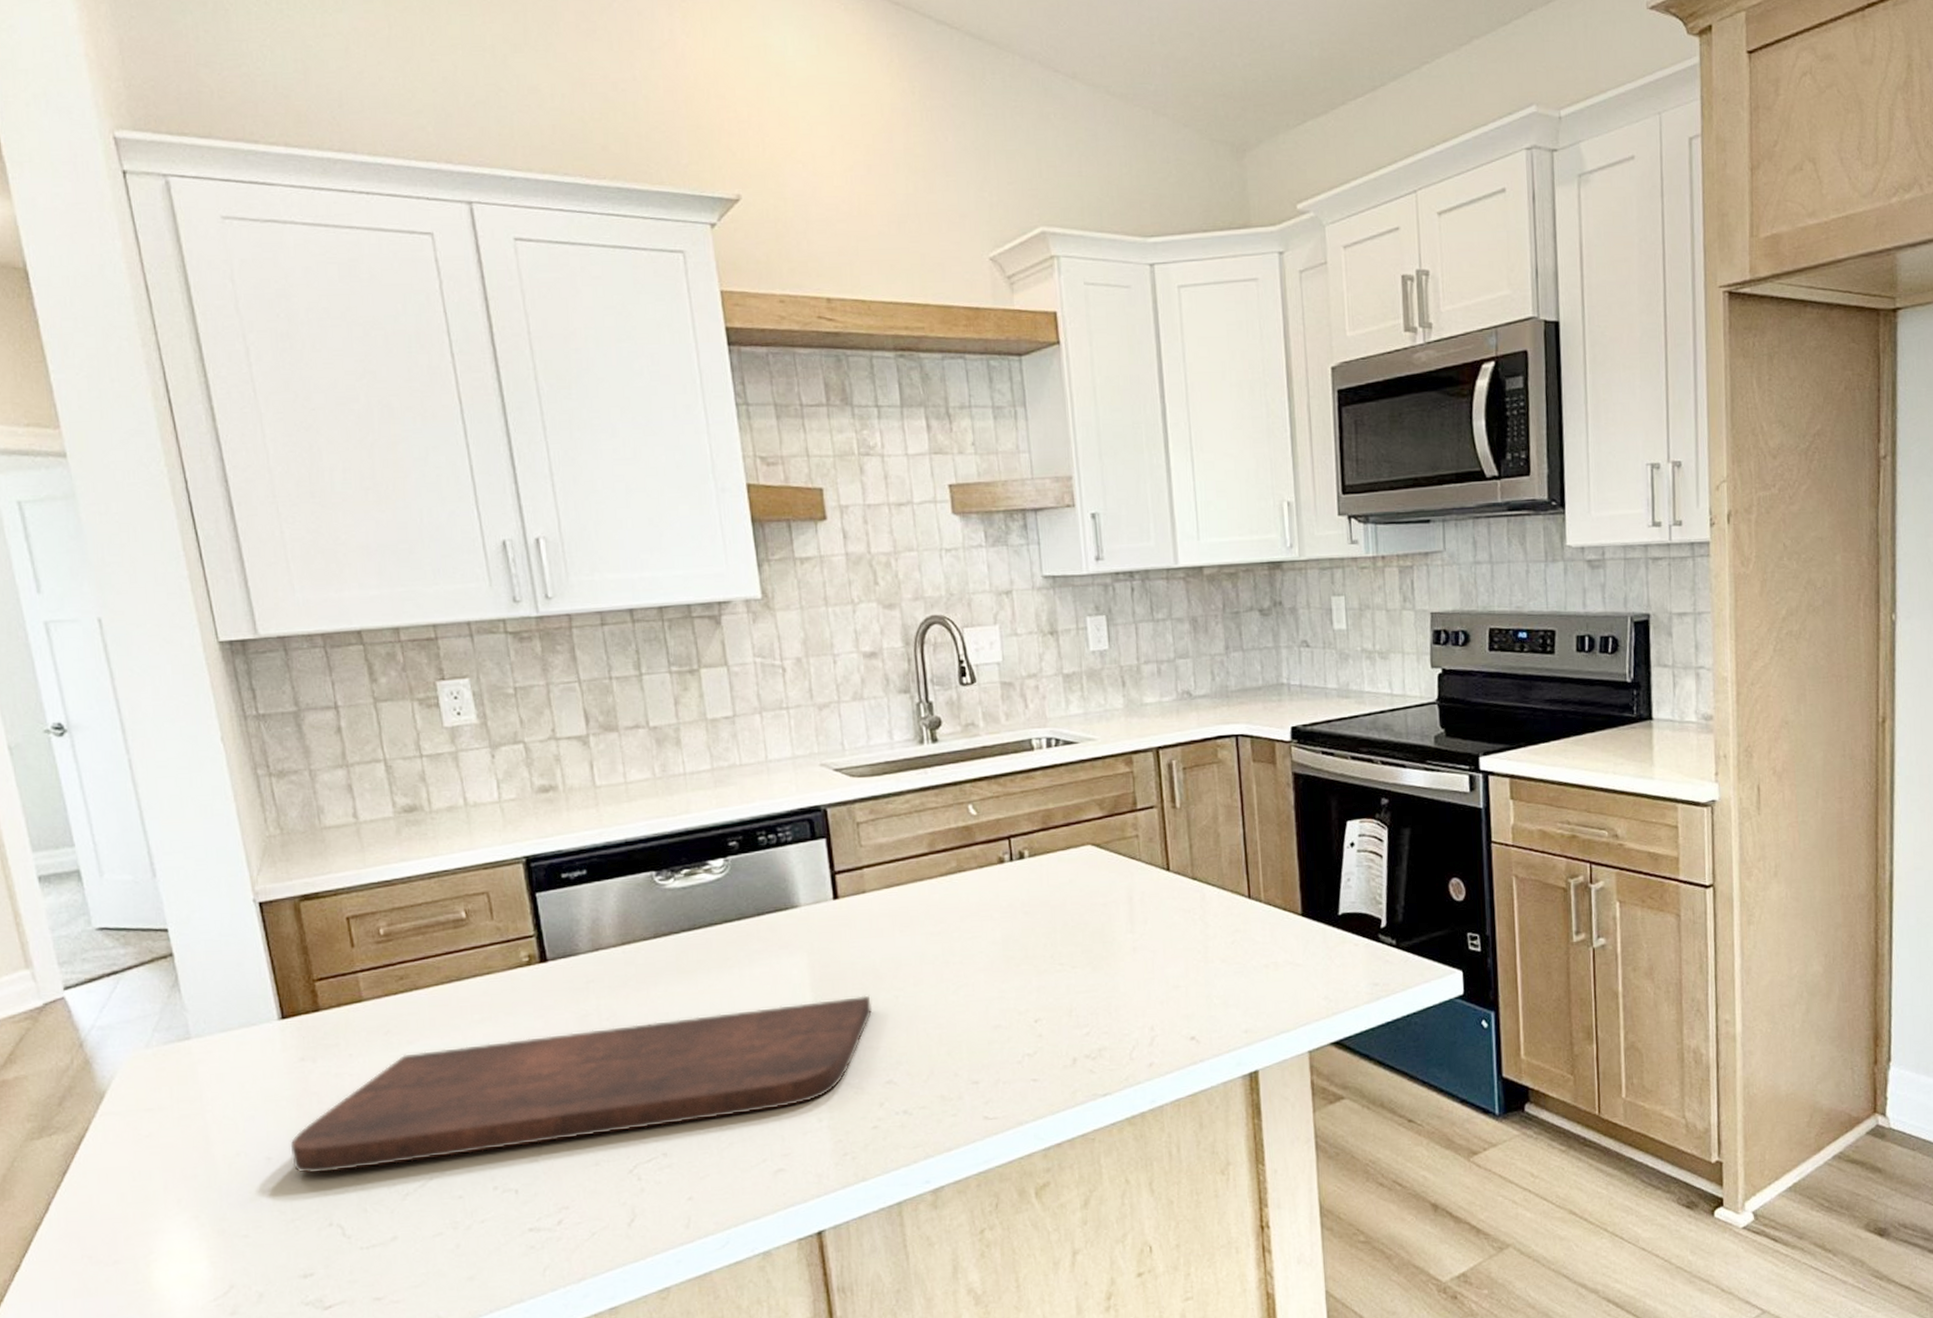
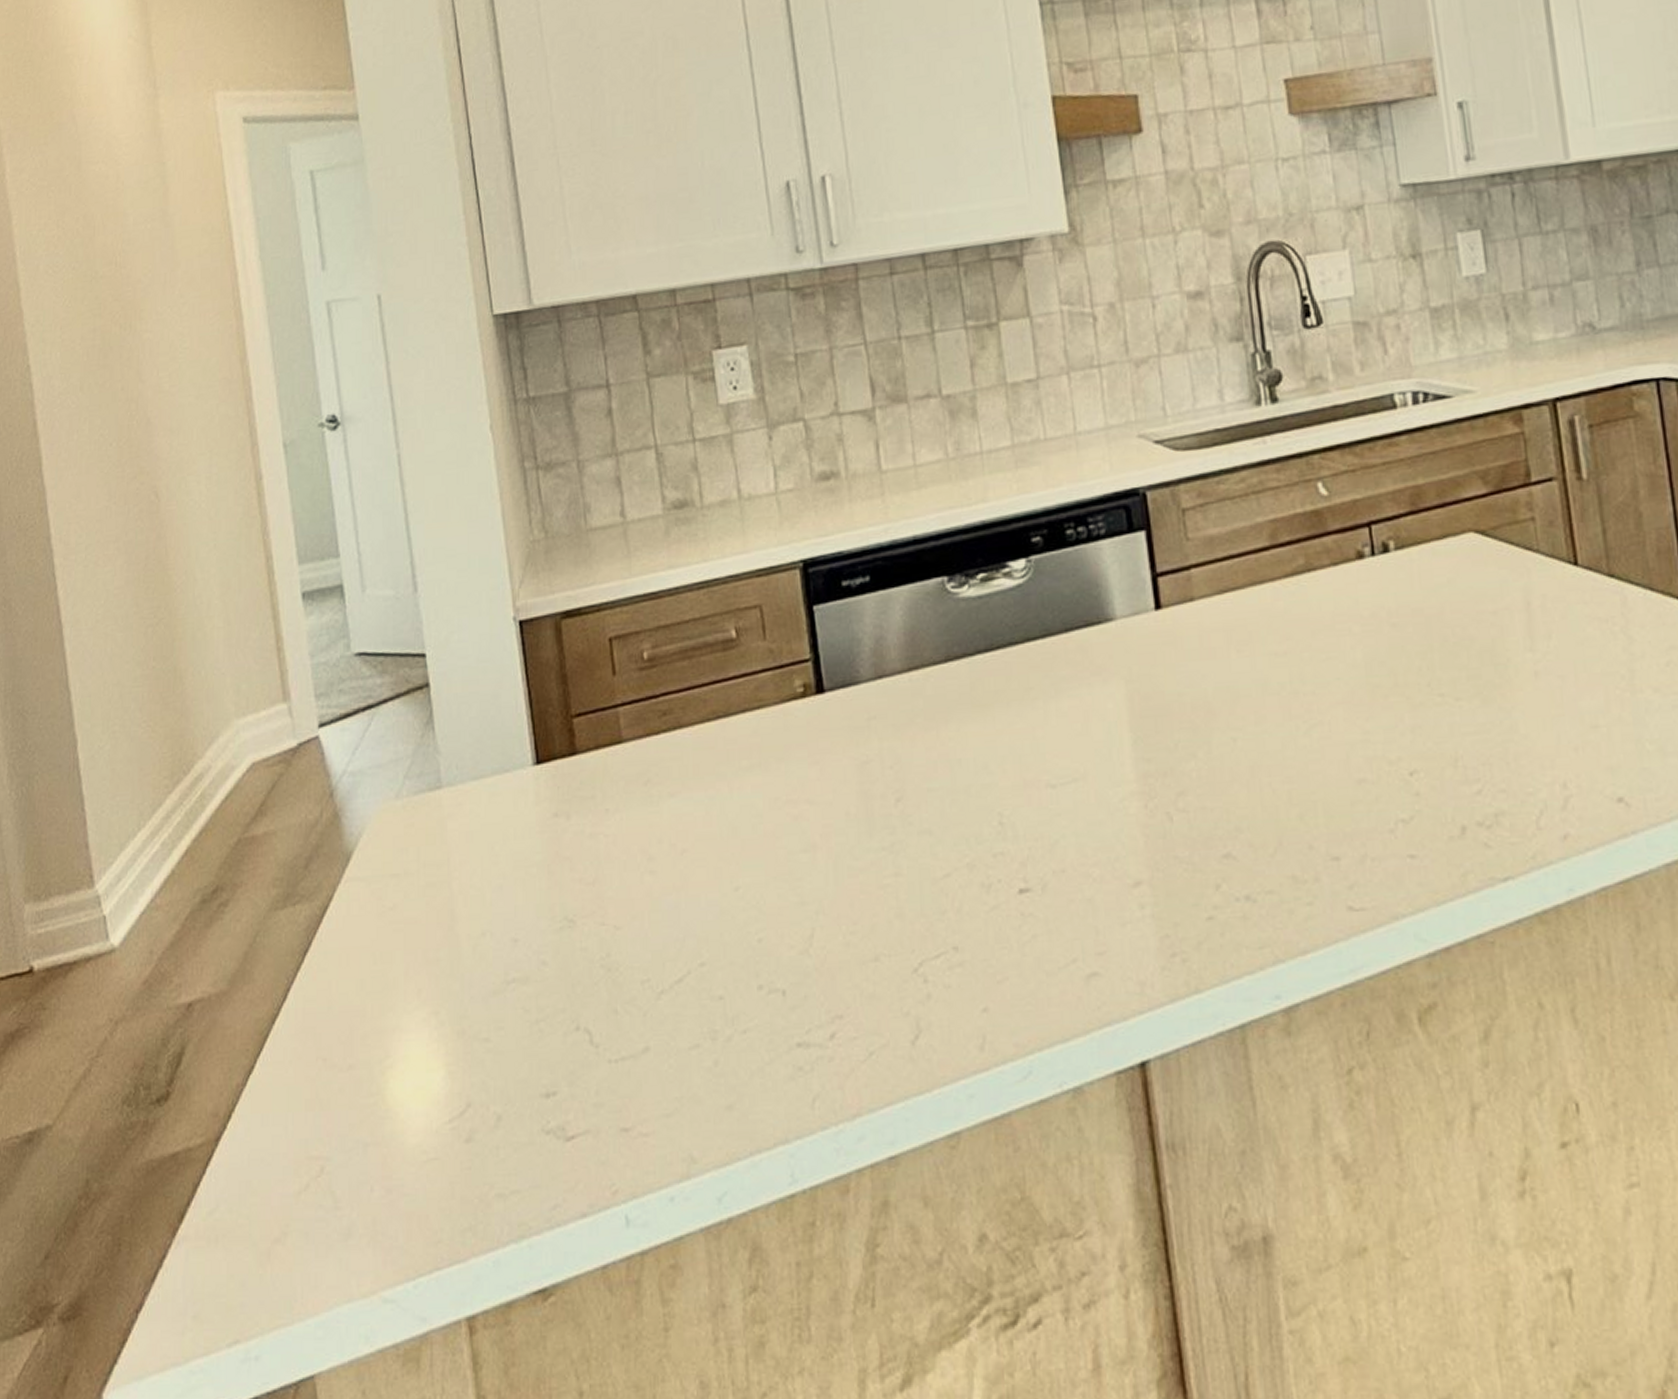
cutting board: present [290,995,873,1174] -> none [538,737,1205,961]

